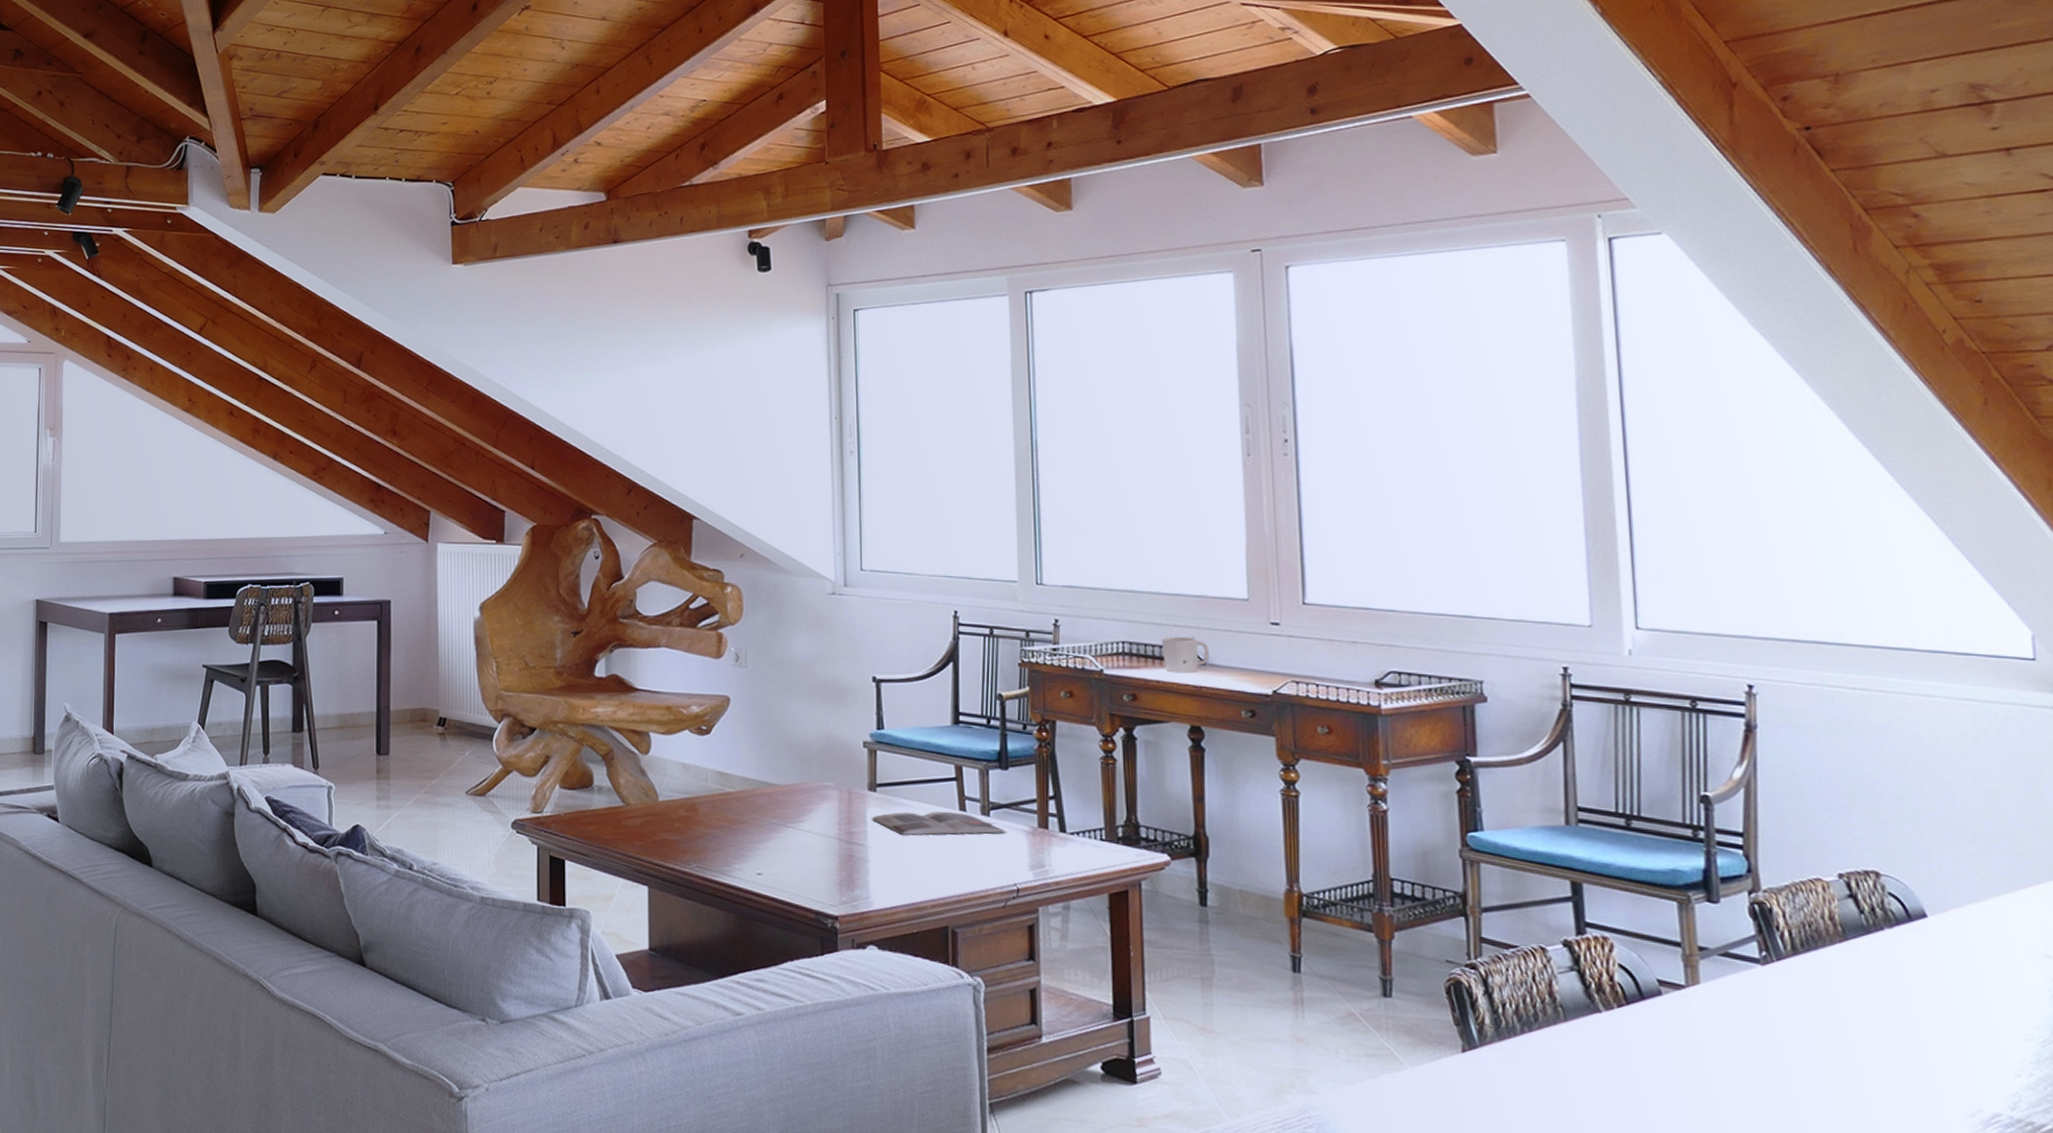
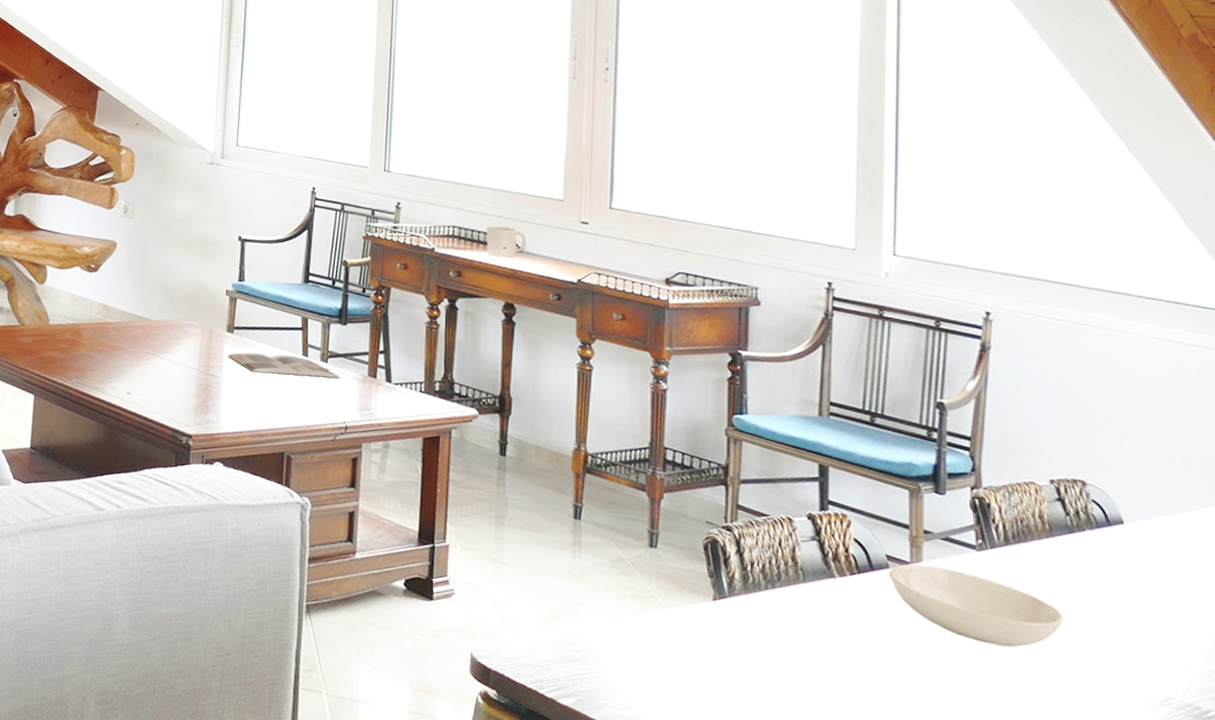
bowl: none [1662,987,1867,1074] -> present [889,564,1063,648]

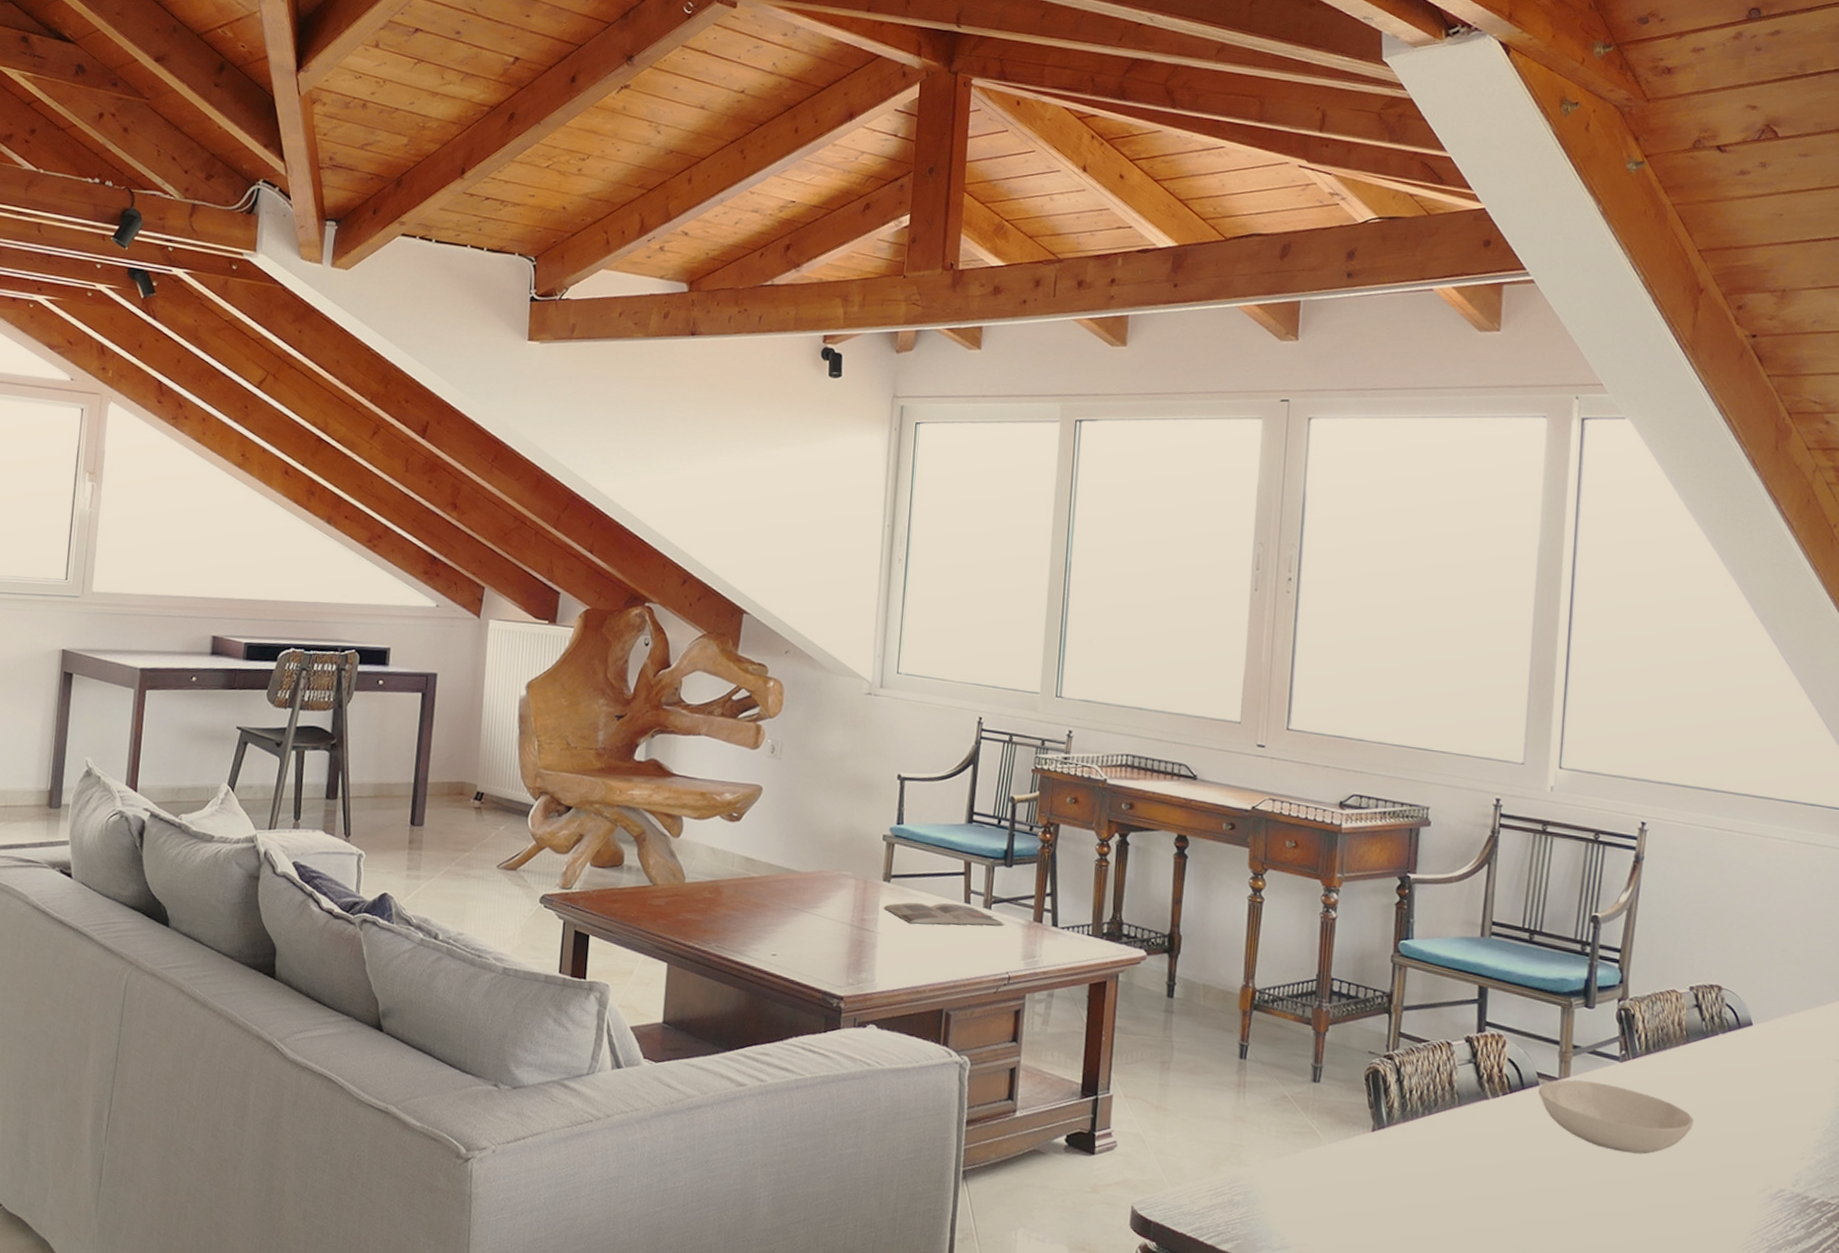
mug: present [486,225,526,259] -> none [1160,752,1202,787]

